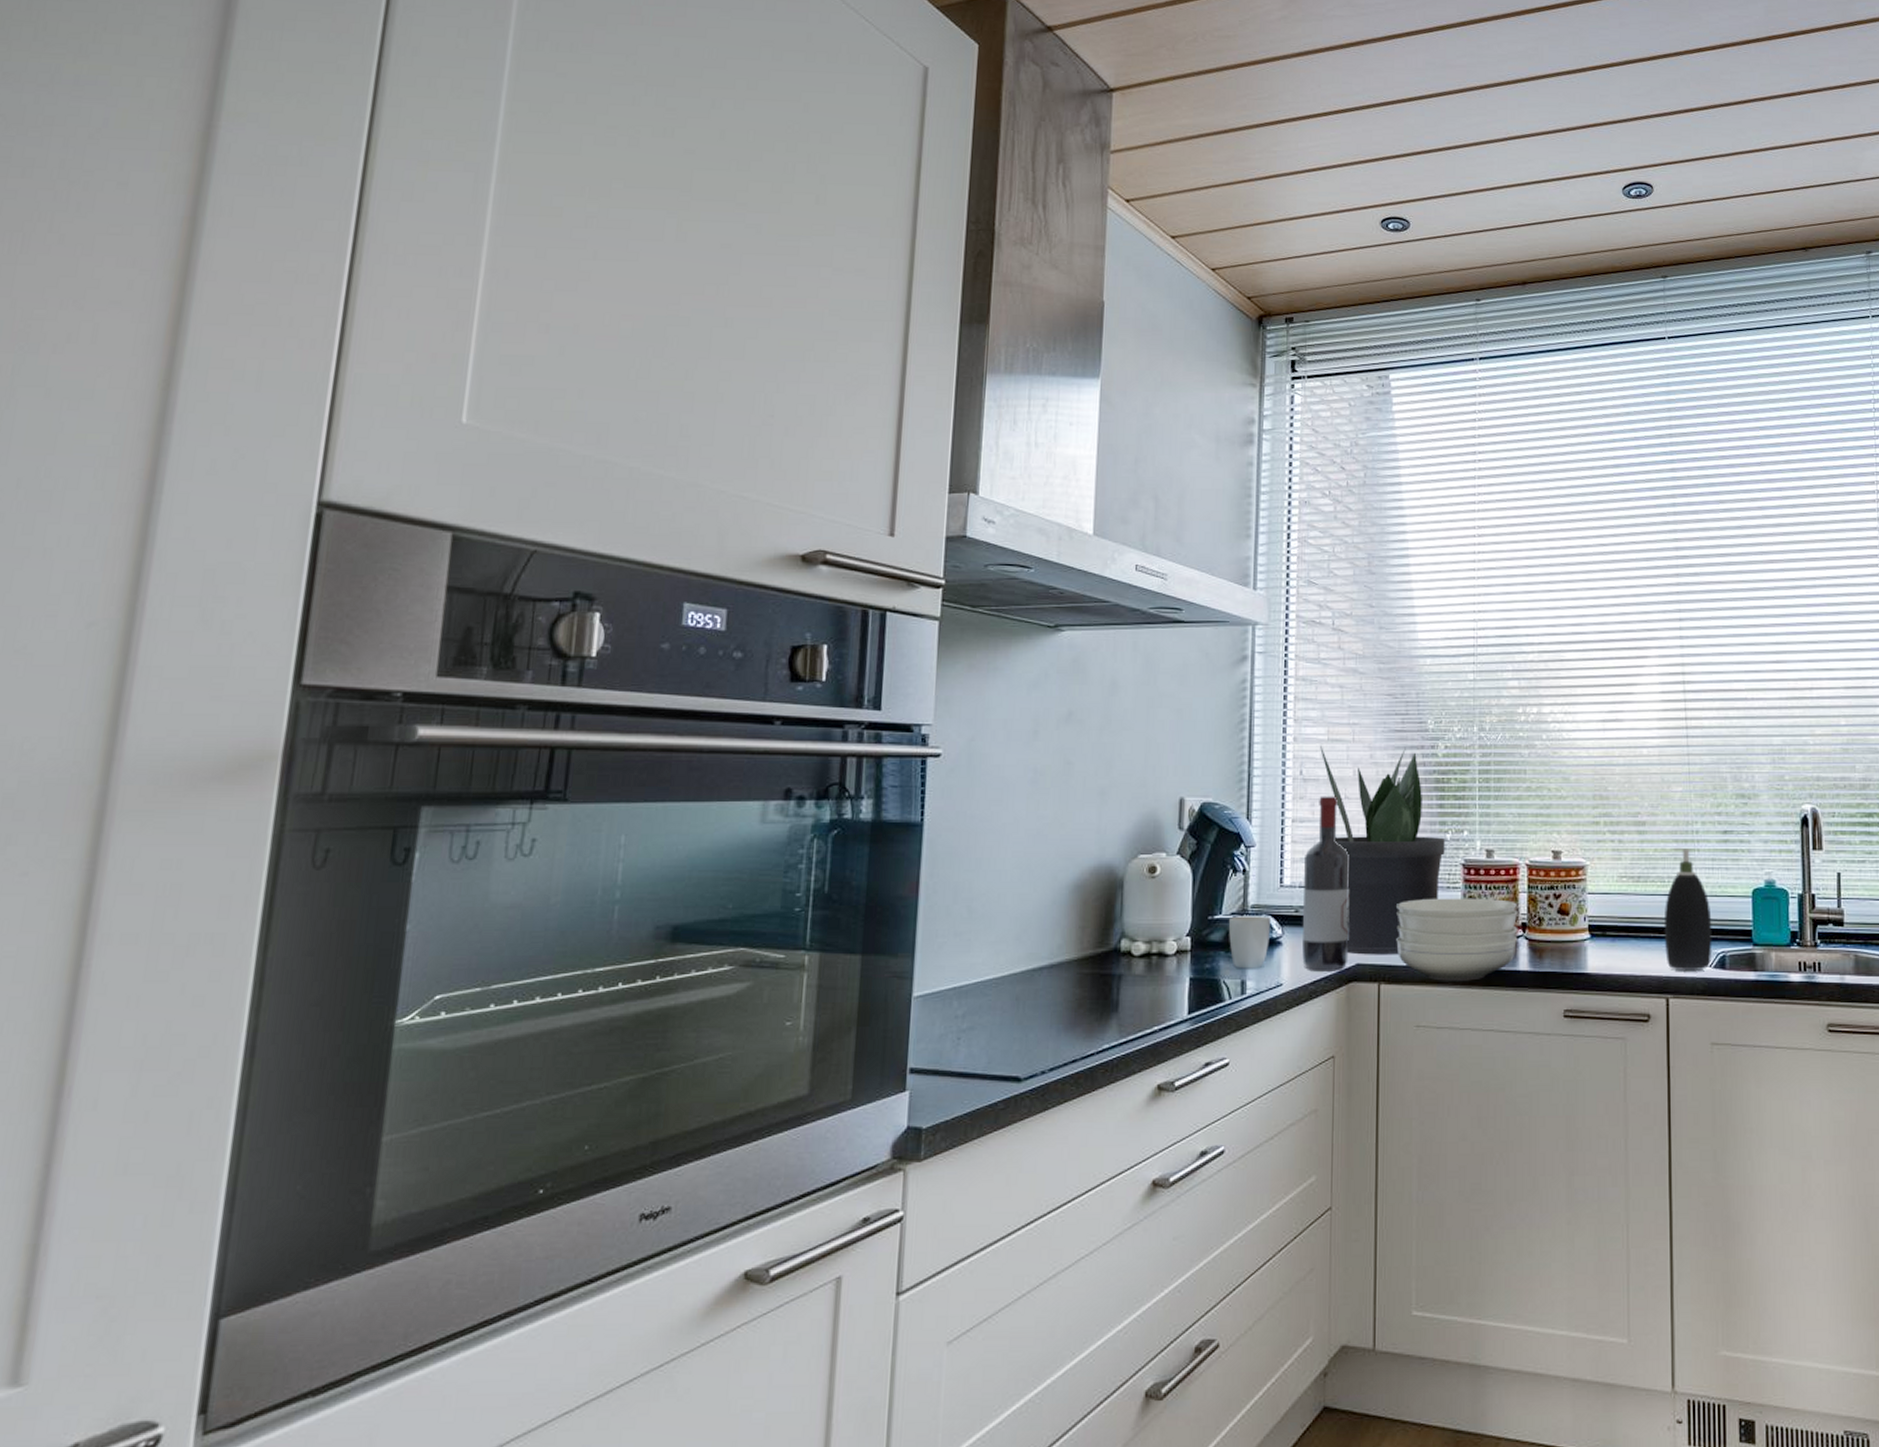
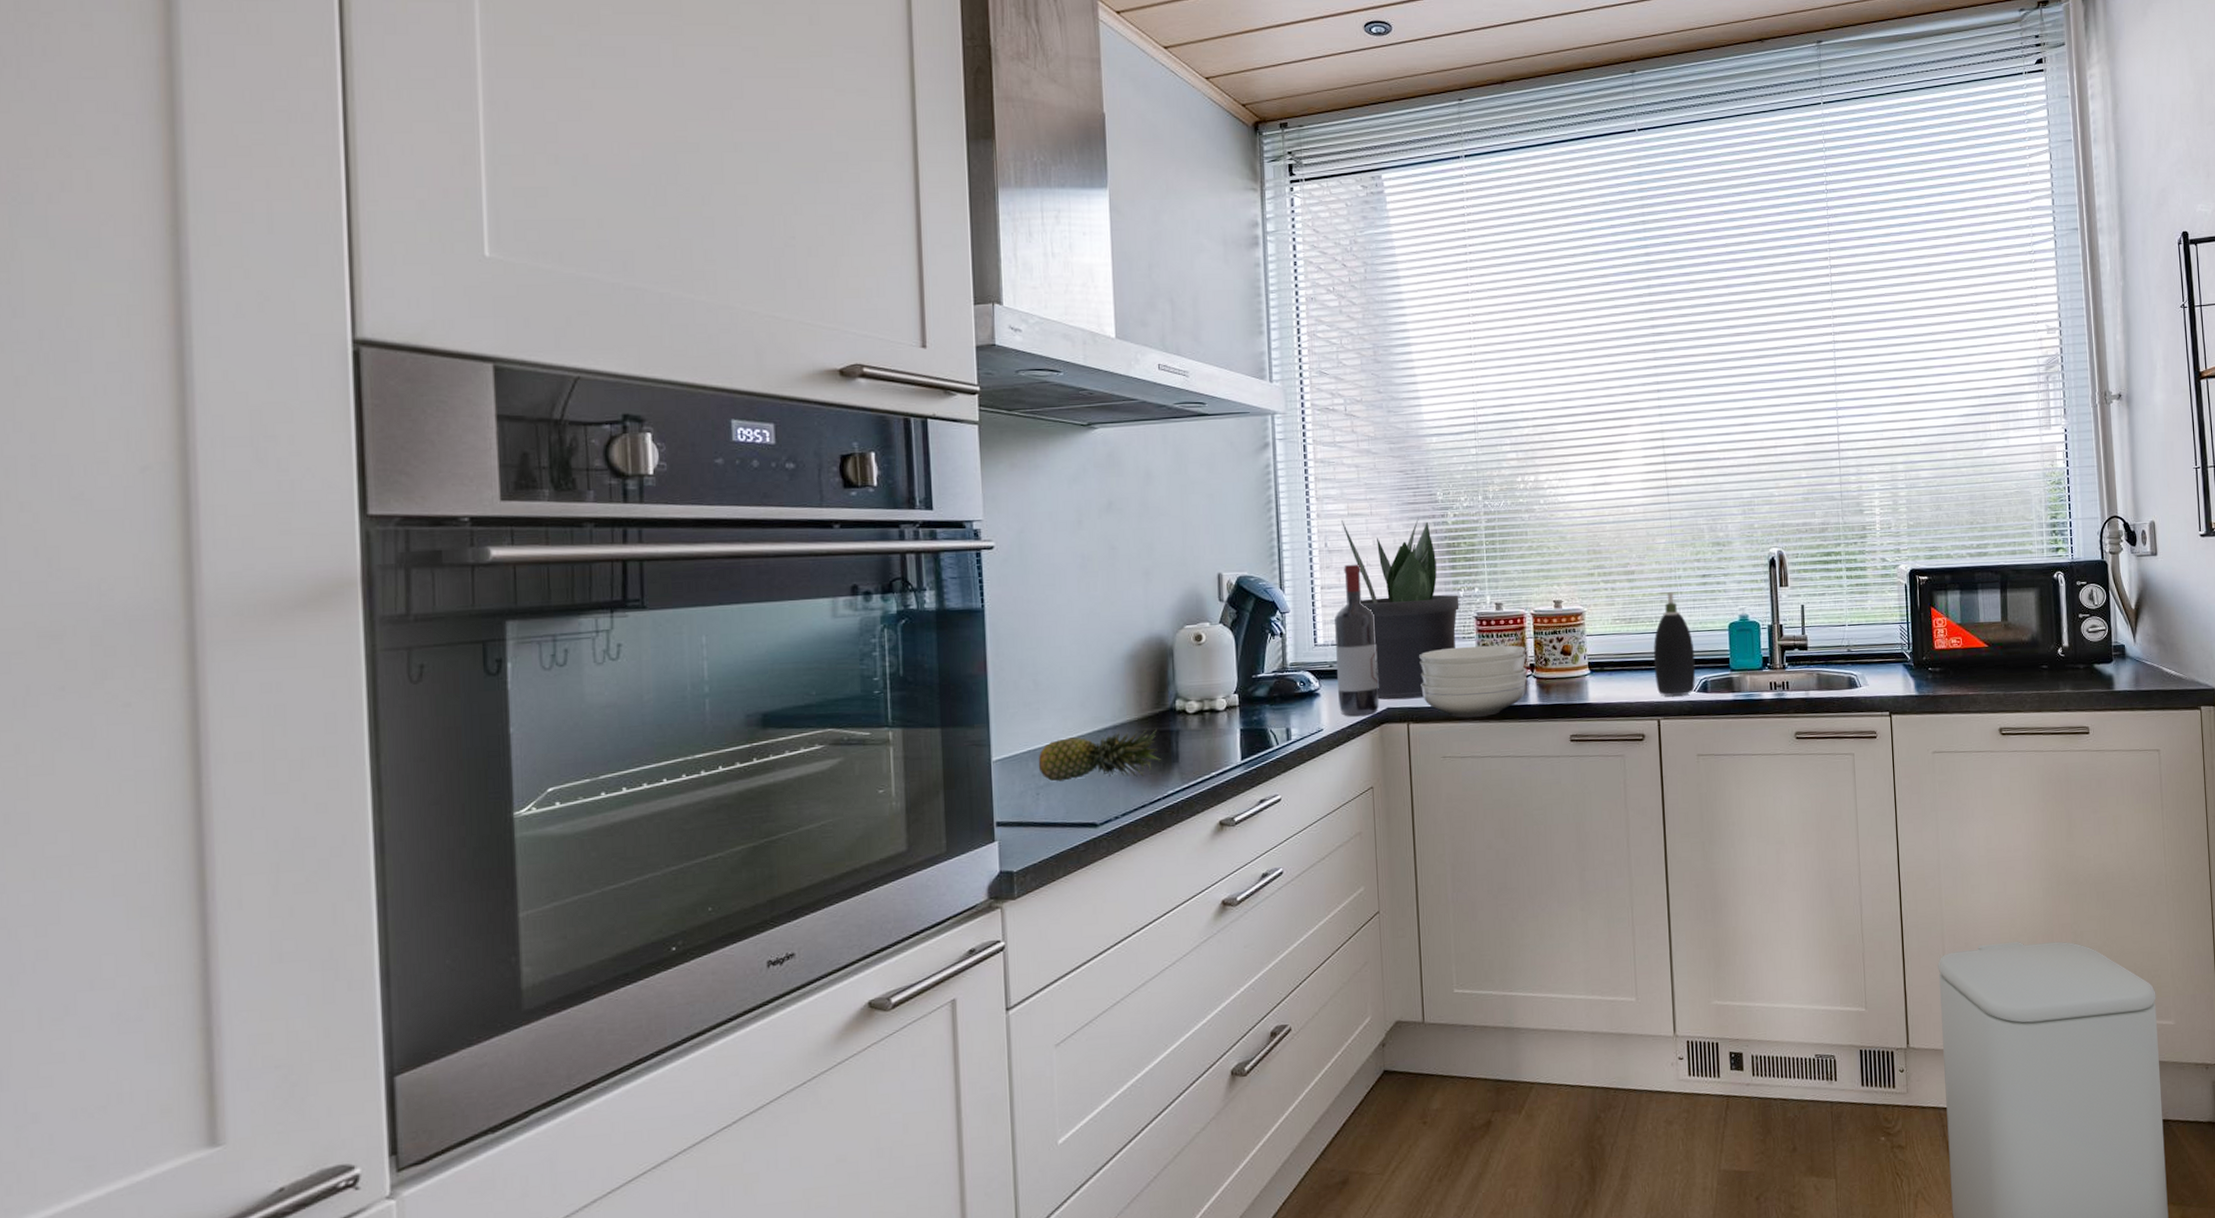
fruit: none [962,970,1100,1026] -> present [1038,728,1162,782]
mug: present [1228,916,1272,971] -> none [1270,672,1309,720]

